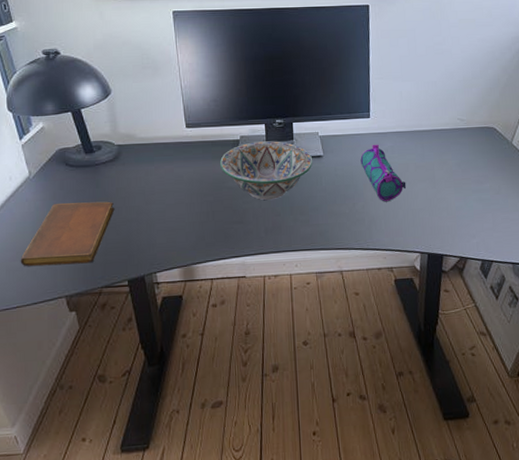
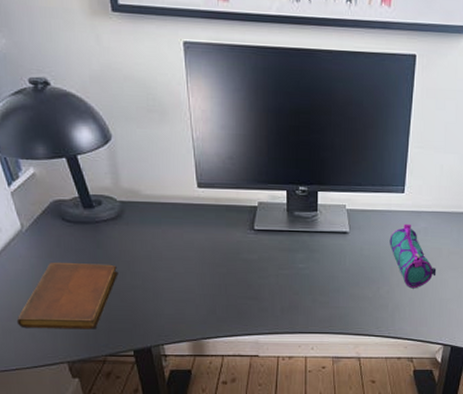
decorative bowl: present [219,141,313,201] -> none [234,210,338,277]

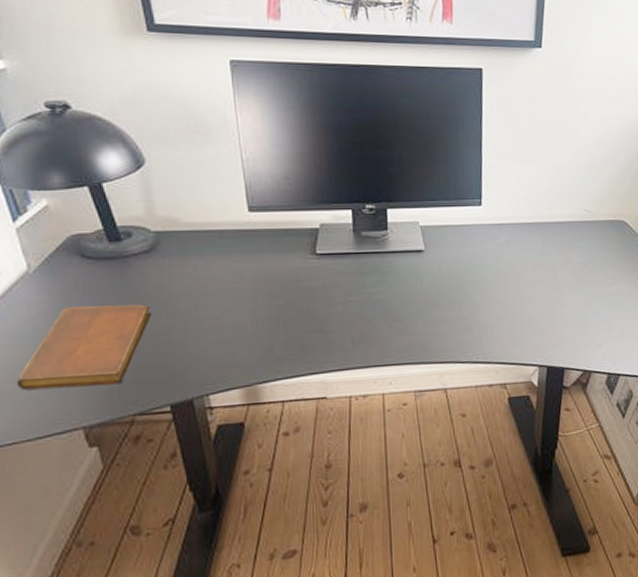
pencil case: present [389,223,437,289] -> none [469,237,524,307]

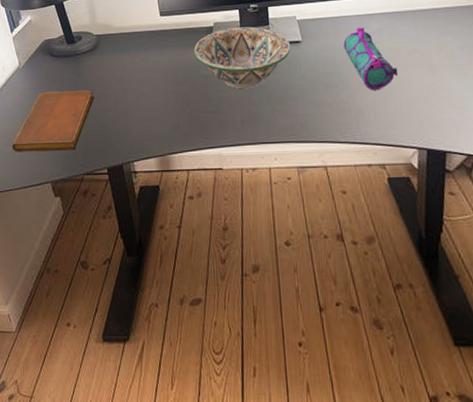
decorative bowl: none [292,231,412,304] -> present [193,26,291,89]
pencil case: none [469,237,524,307] -> present [343,27,398,91]

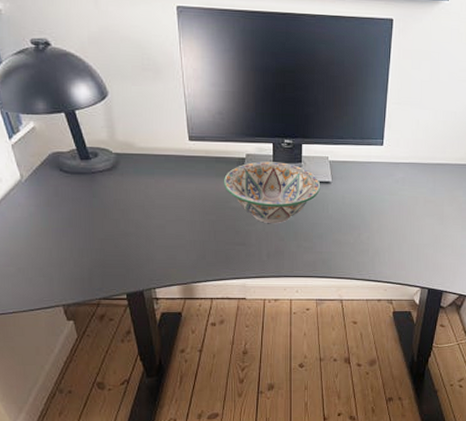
notebook: present [12,90,95,152] -> none [14,210,113,274]
pencil case: present [343,27,398,91] -> none [369,174,414,235]

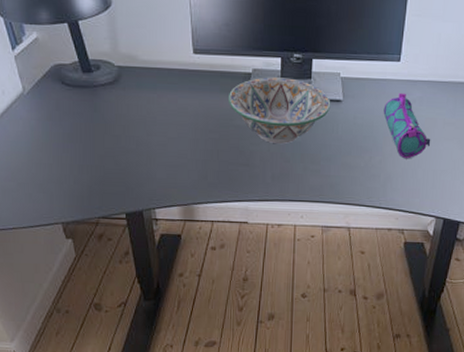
pencil case: none [369,174,414,235] -> present [383,92,431,159]

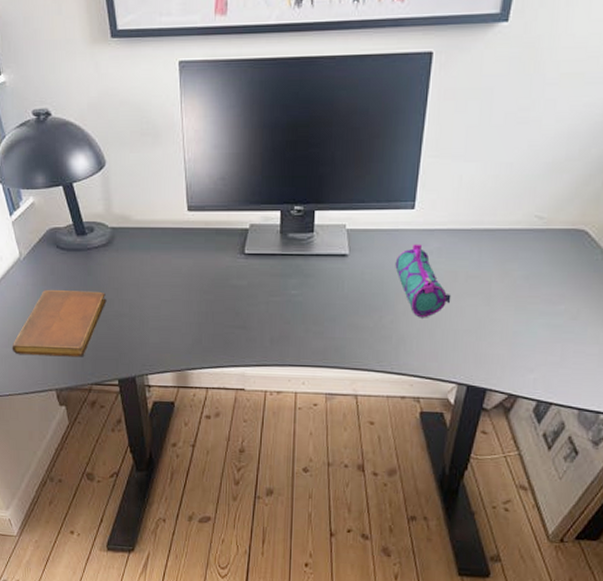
notebook: none [15,124,114,192] -> present [12,289,107,357]
decorative bowl: present [227,77,331,145] -> none [223,232,336,305]

